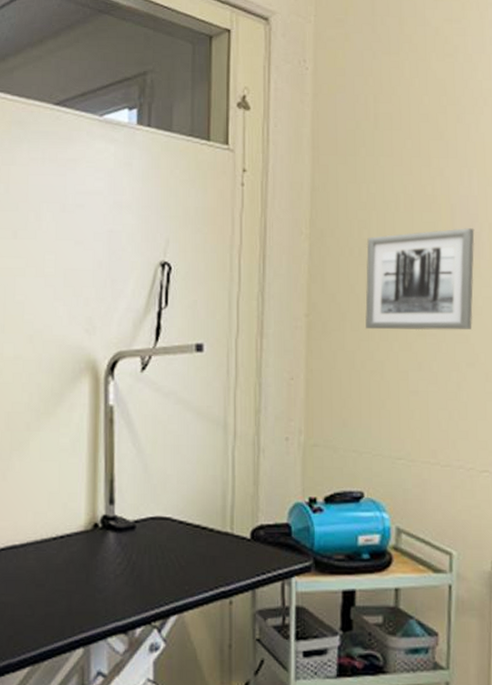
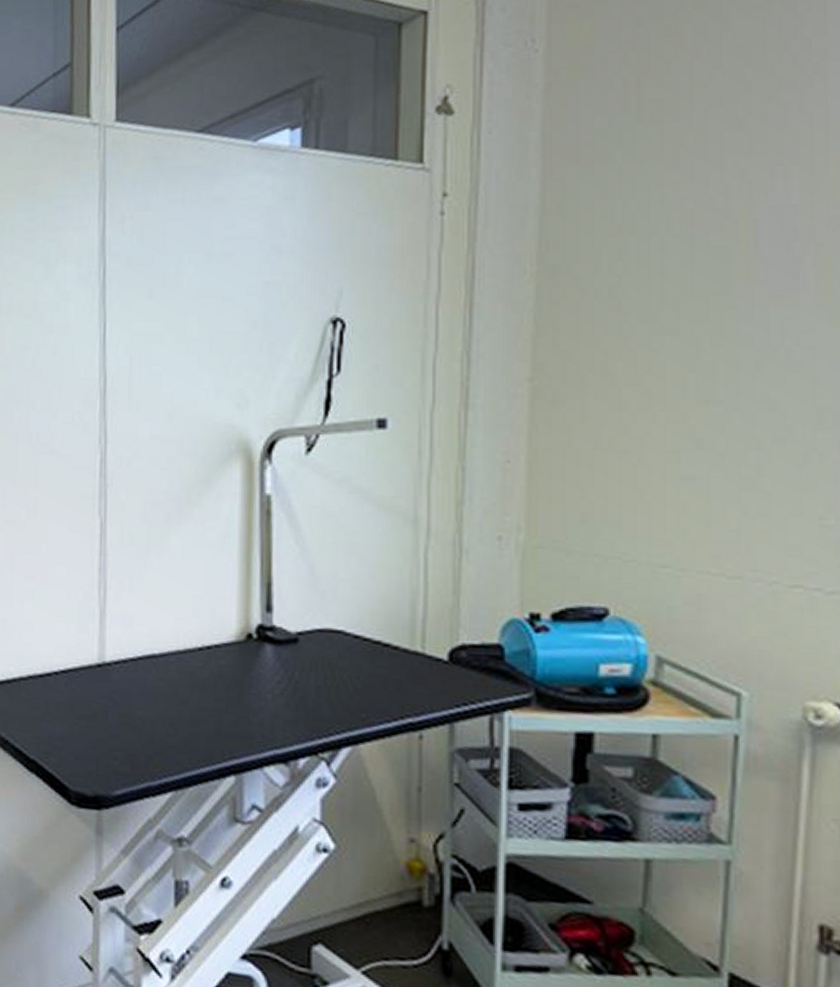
wall art: present [365,228,475,331] -> none [617,251,792,396]

